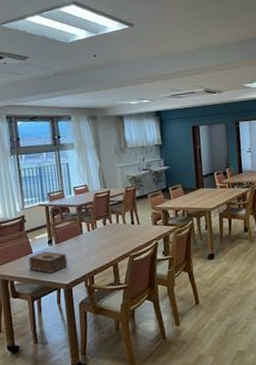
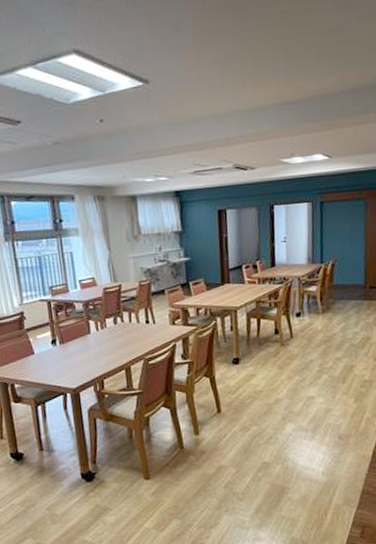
tissue box: present [29,251,68,275] -> none [30,352,74,378]

